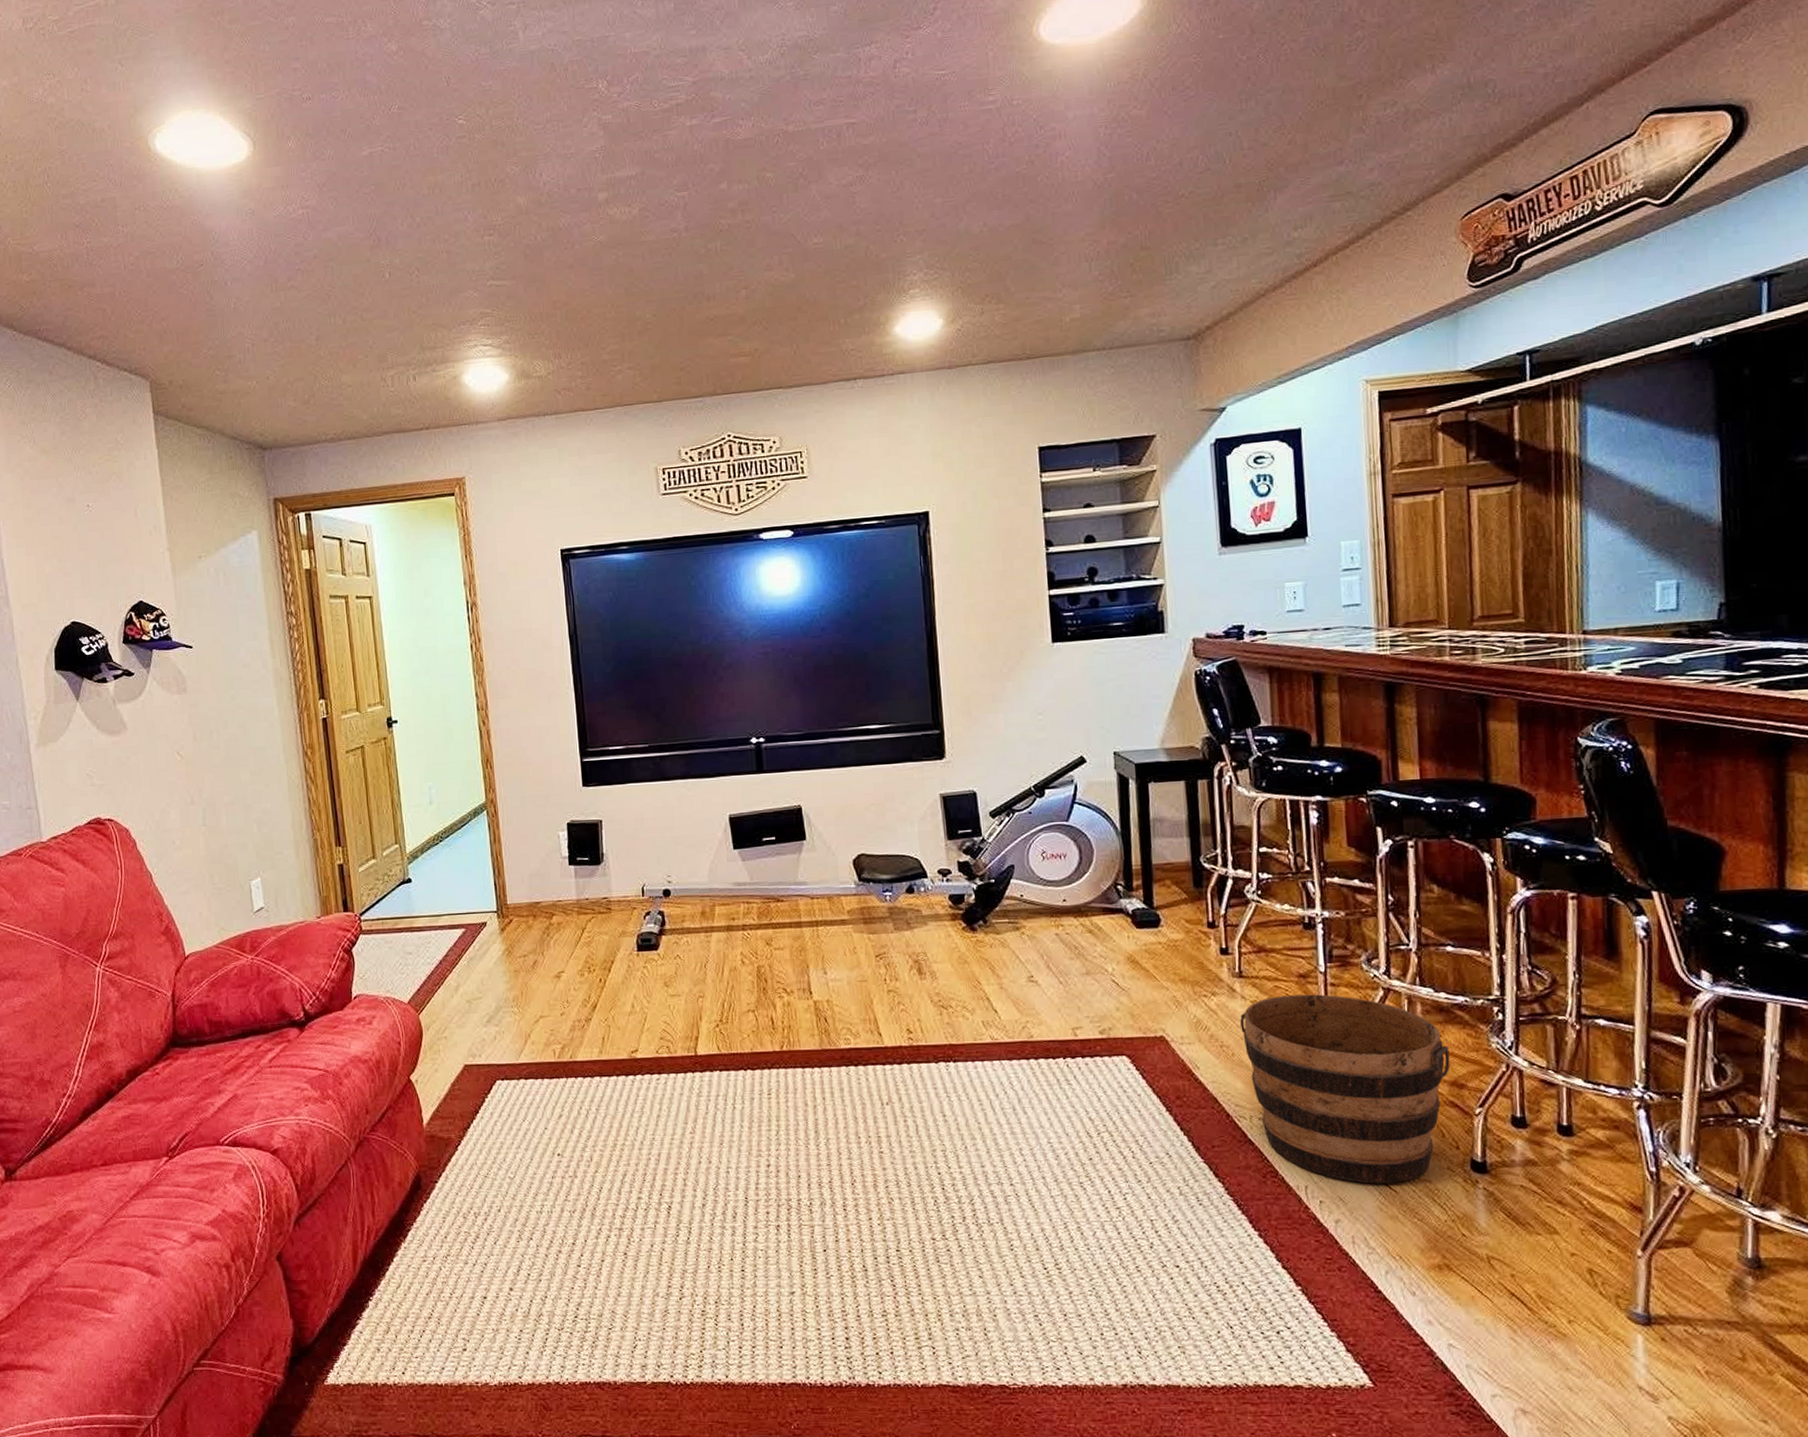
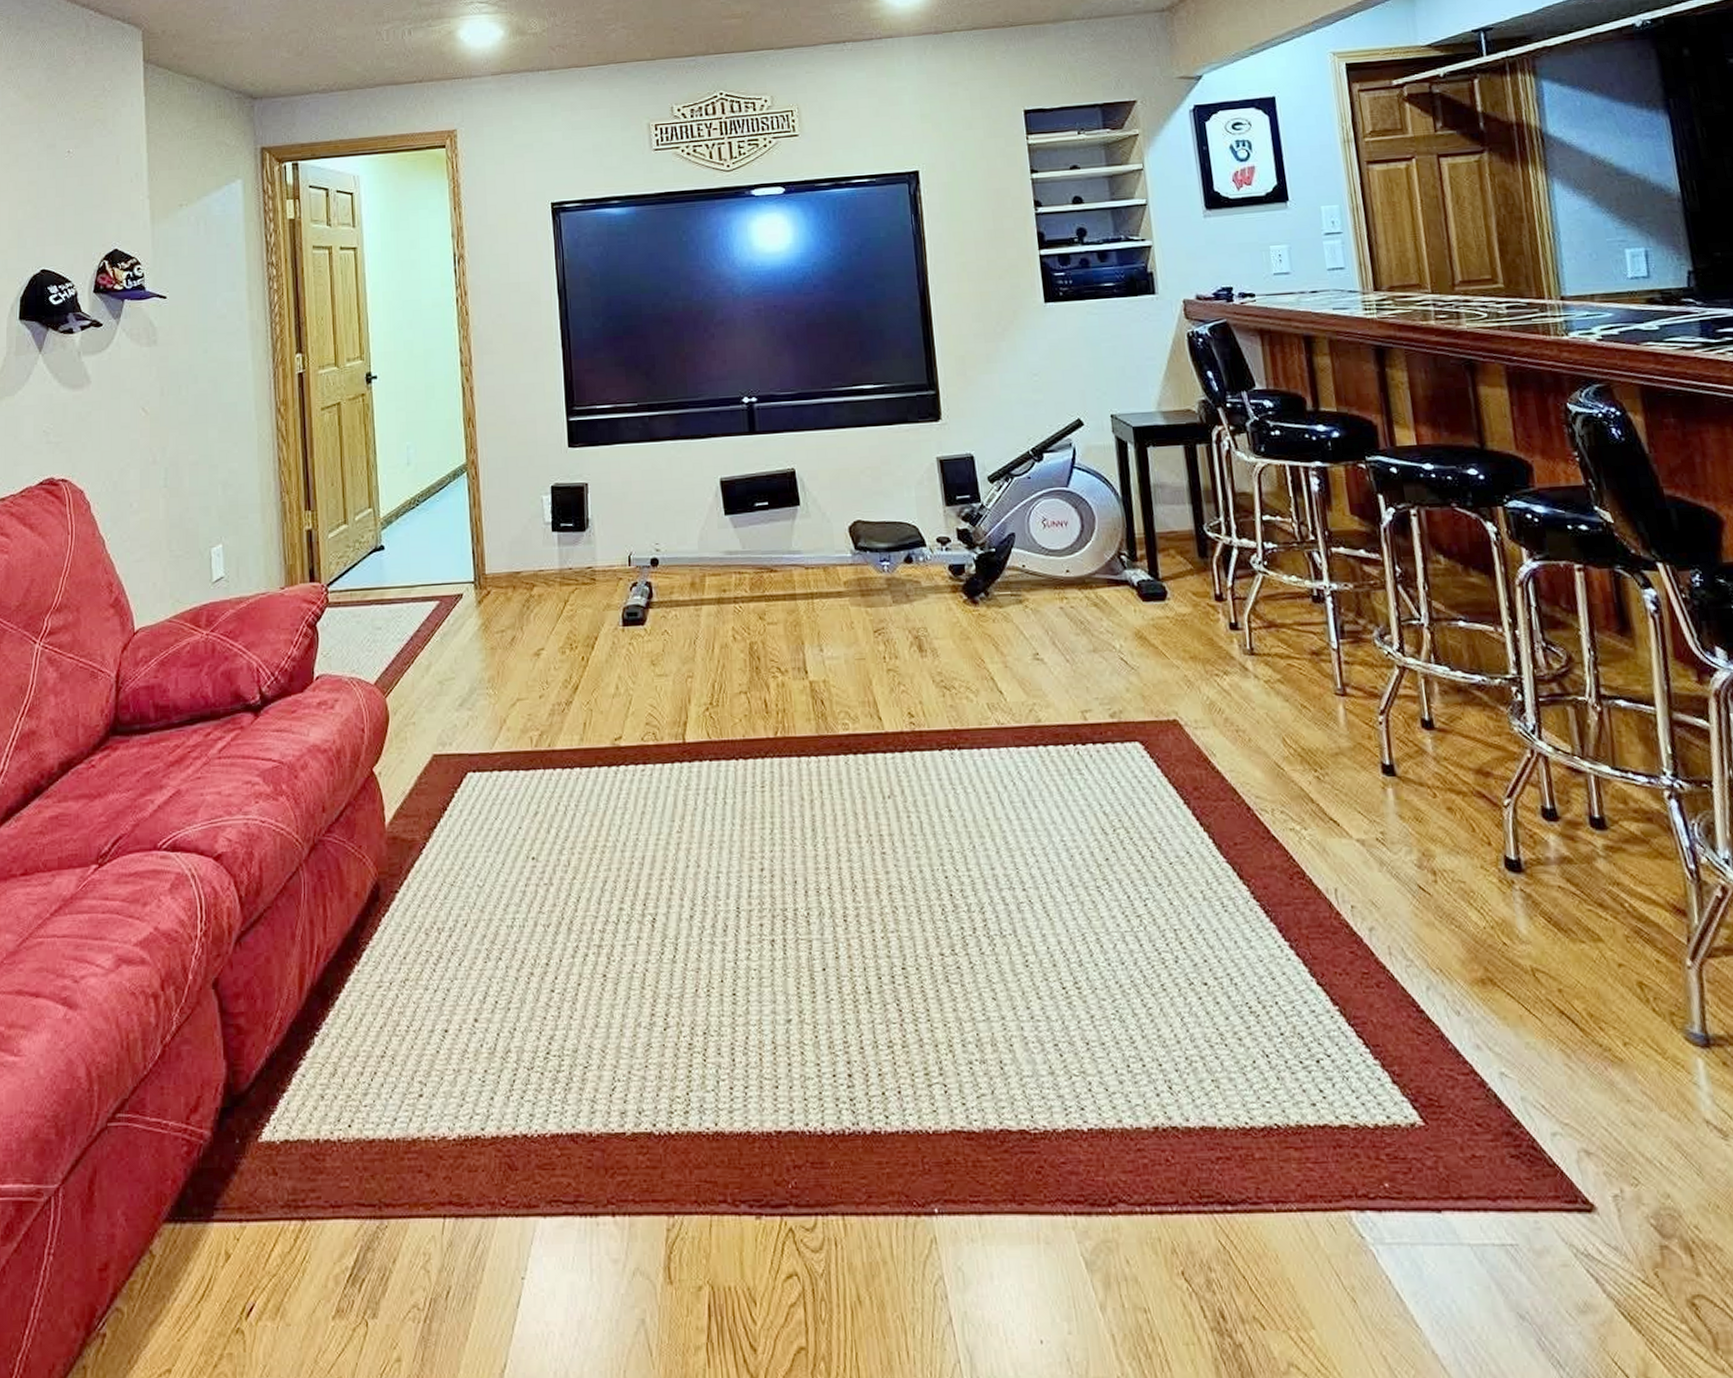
bucket: present [1240,994,1451,1184] -> none [1254,673,1474,885]

